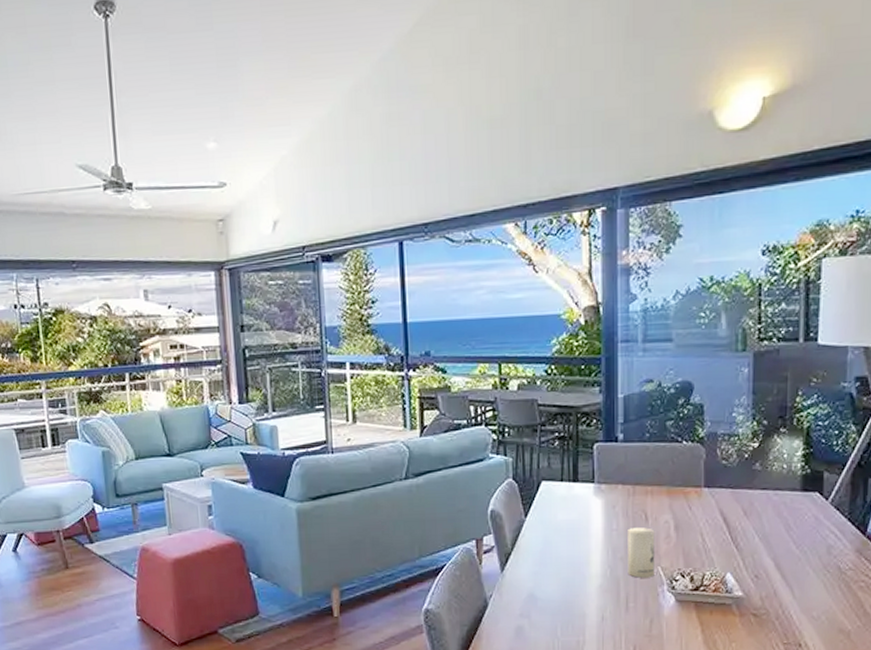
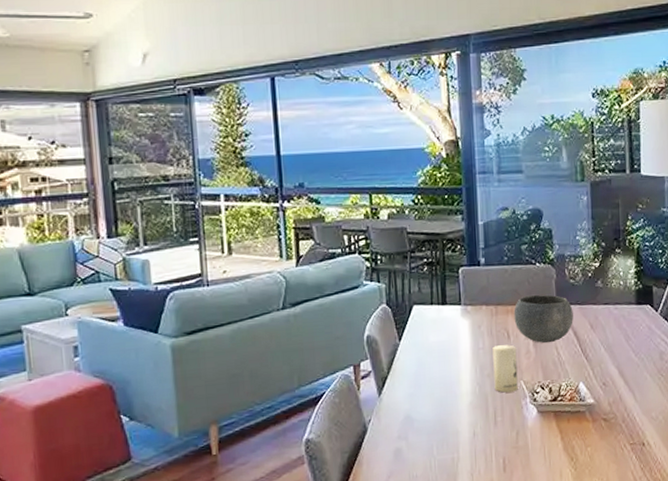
bowl: none [654,475,724,529] -> present [514,294,573,343]

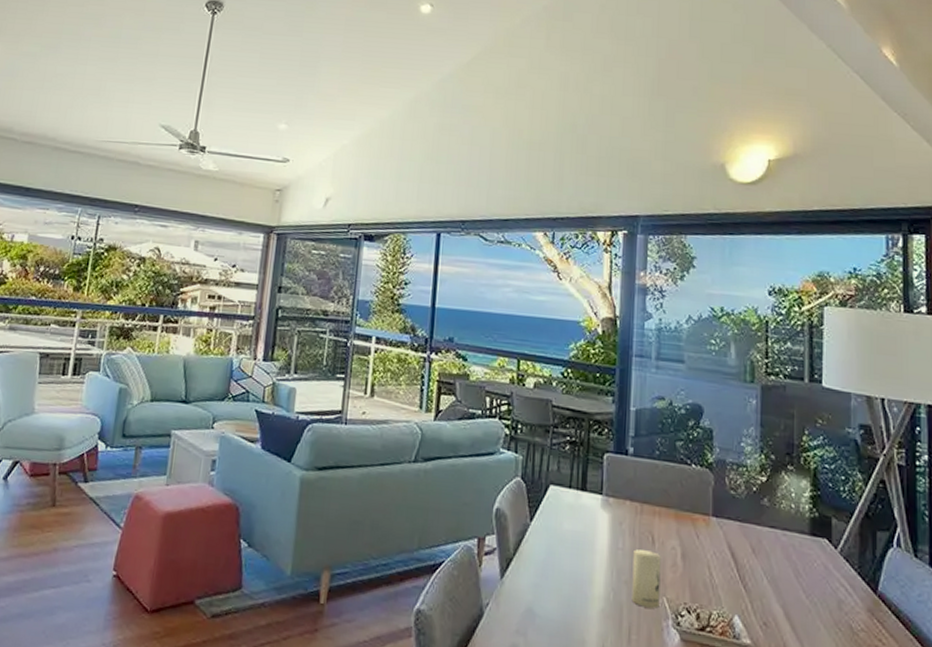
bowl: present [514,294,573,343] -> none [661,498,732,560]

